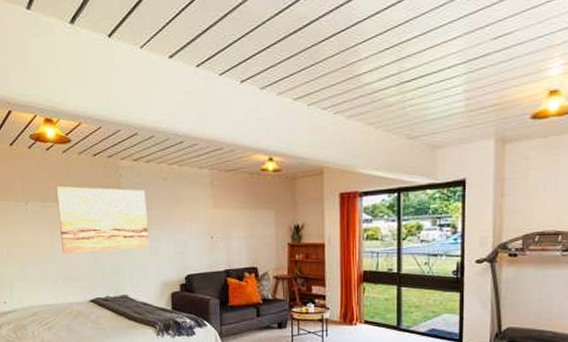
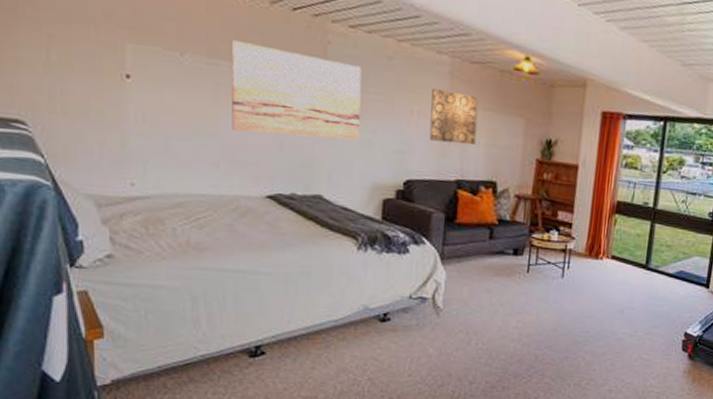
wall art: none [199,197,237,240] -> present [429,89,479,146]

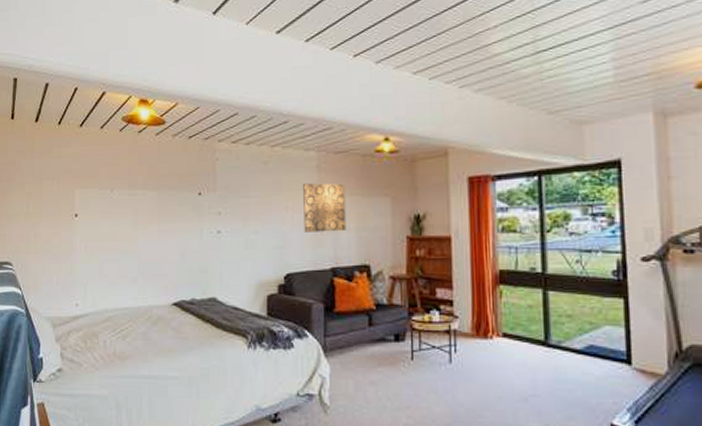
wall art: present [230,39,362,141] -> none [145,171,244,248]

